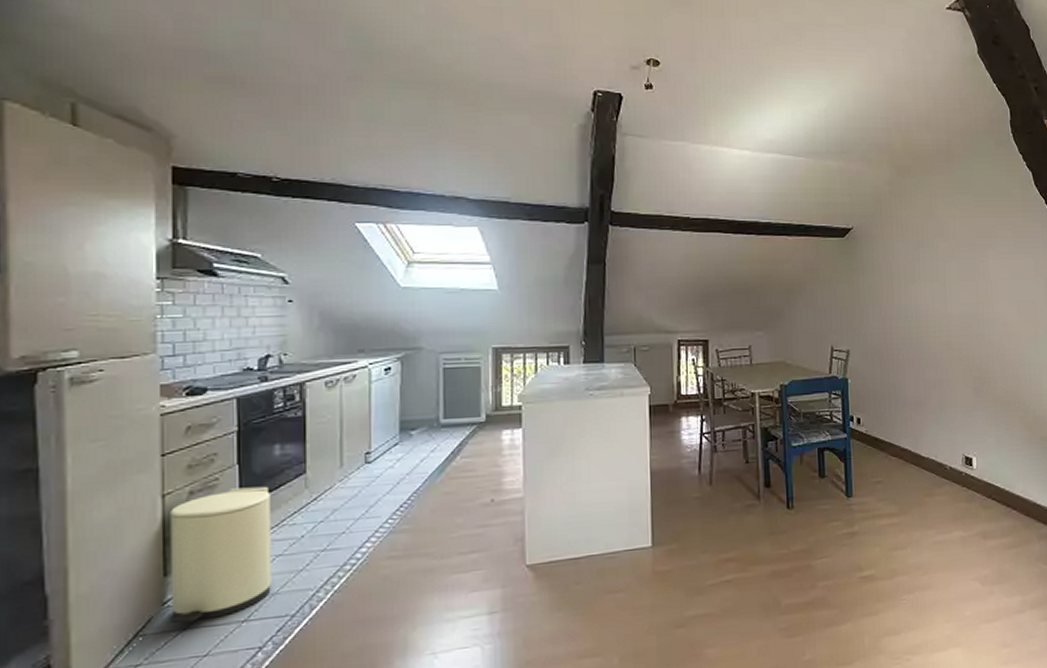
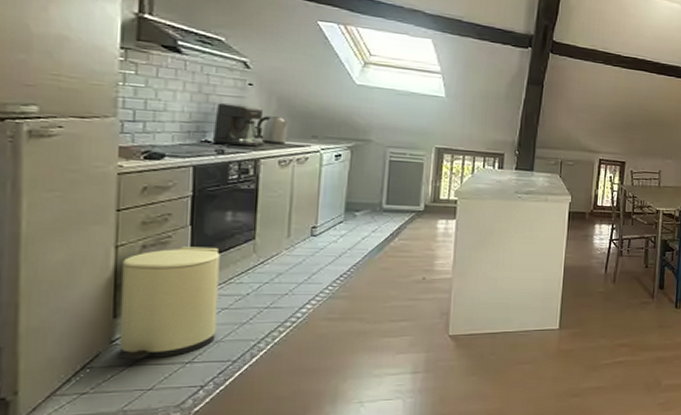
coffee maker: none [254,324,308,371] -> present [212,103,264,147]
kettle: none [299,333,331,364] -> present [256,116,287,145]

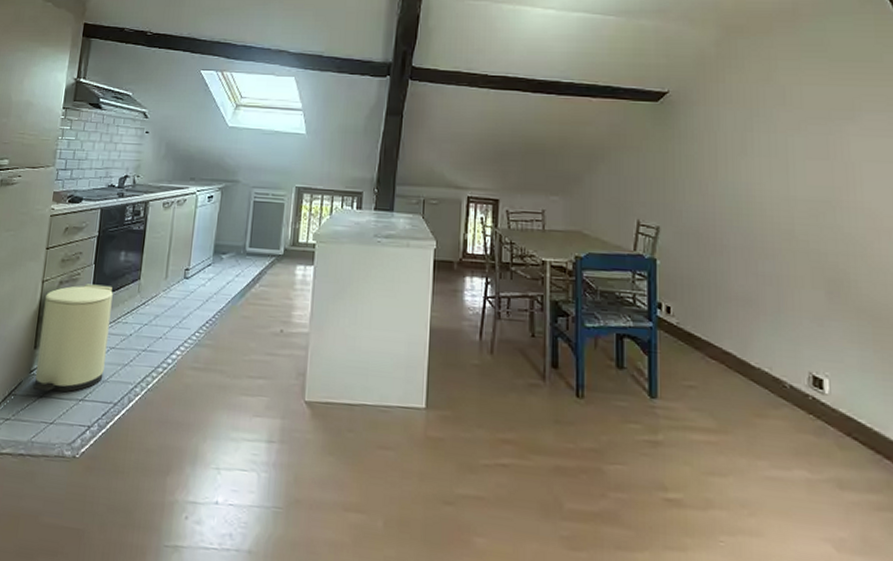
coffee maker: present [212,103,264,147] -> none [116,151,155,190]
kettle: present [256,116,287,145] -> none [148,160,172,187]

